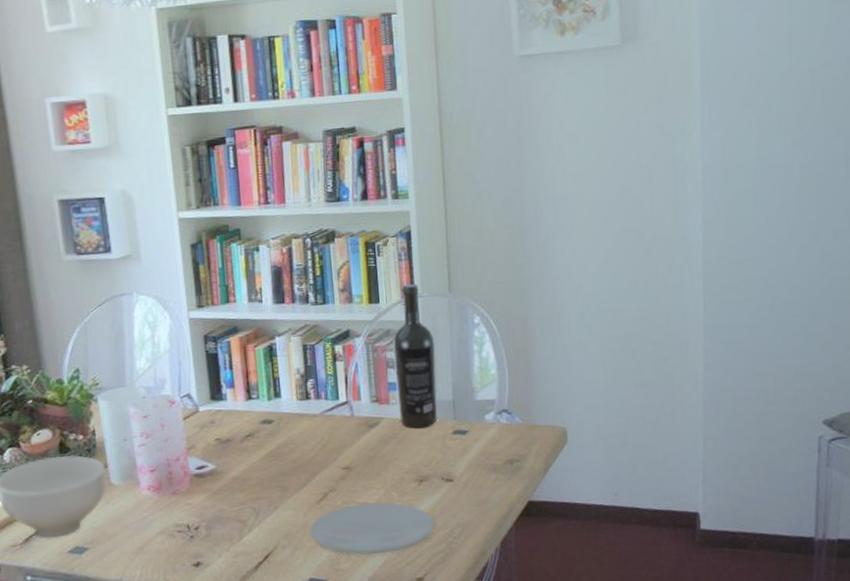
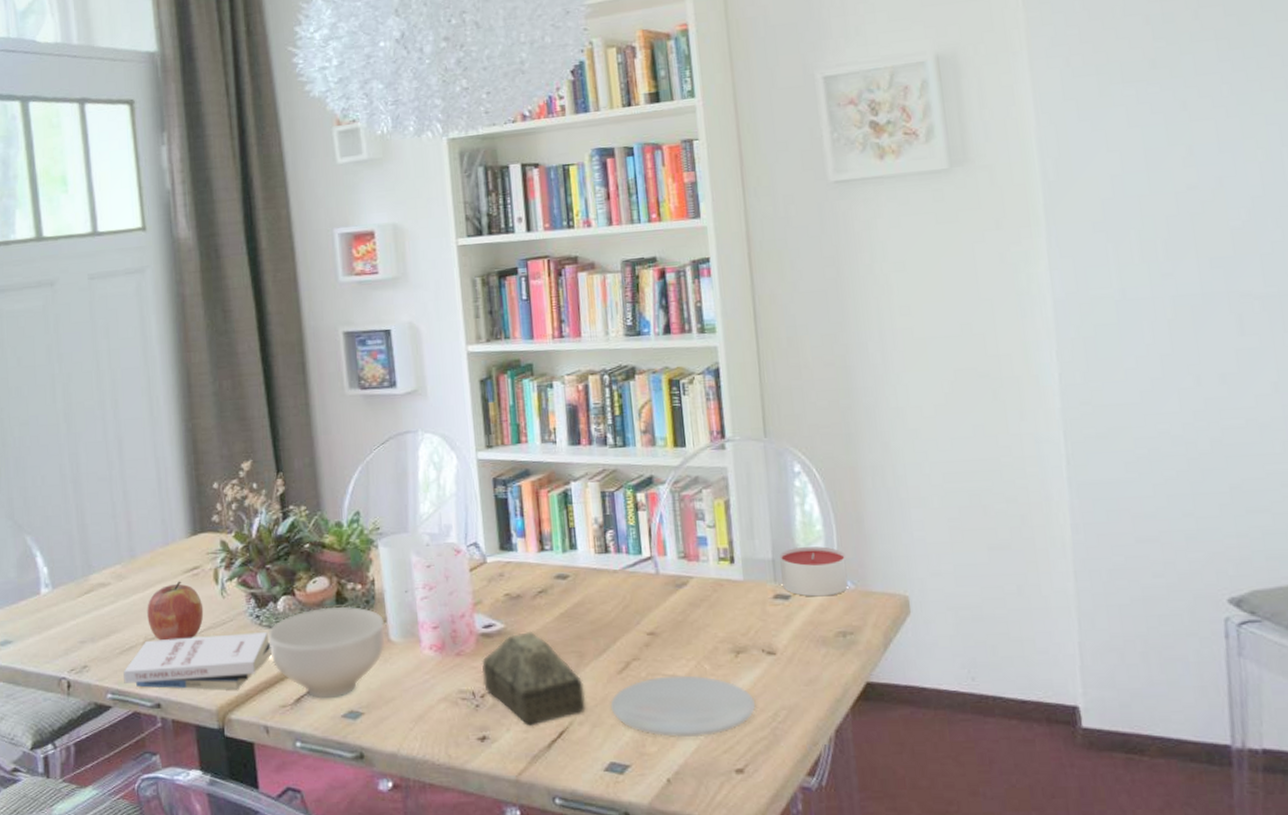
decorative box: none [195,471,288,552] -> present [482,632,586,726]
wine bottle: present [393,283,437,429] -> none [702,426,755,591]
candle: none [459,388,517,432] -> present [779,546,849,597]

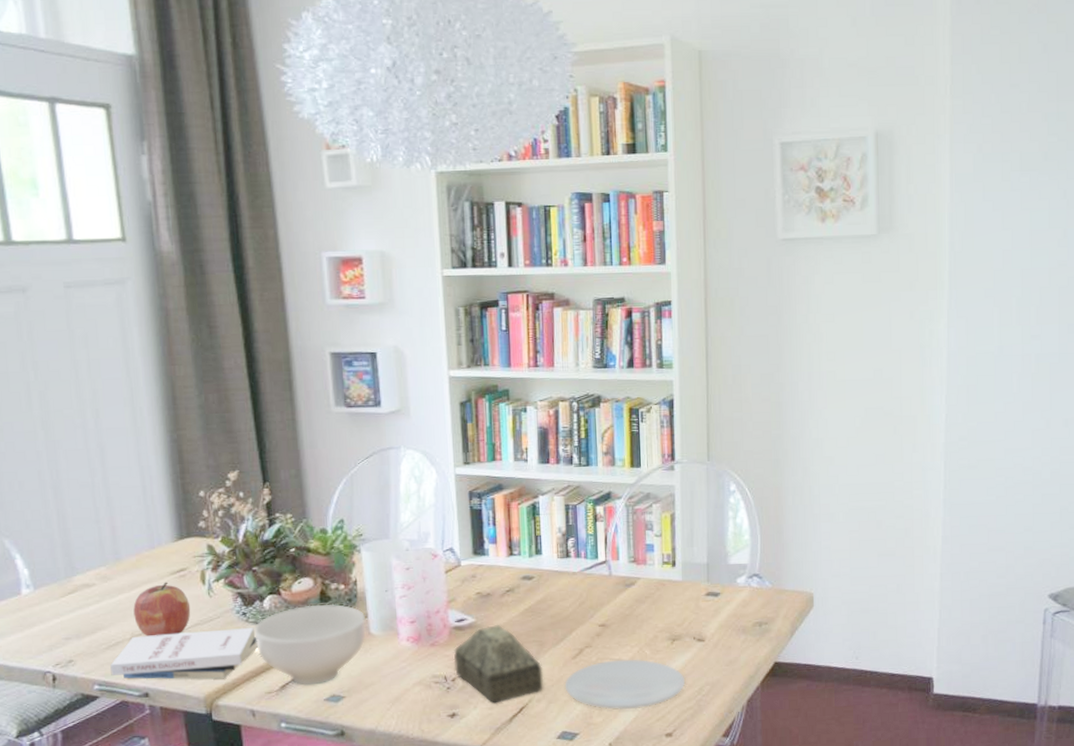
candle: present [779,546,849,597] -> none [713,553,767,594]

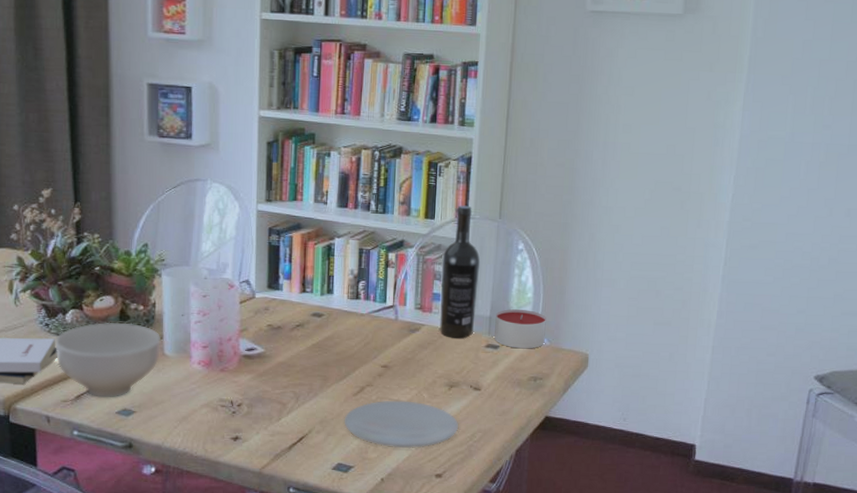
decorative box: present [453,625,543,704] -> none [241,357,324,431]
wine bottle: none [652,450,693,589] -> present [439,205,481,339]
candle: none [713,553,767,594] -> present [494,309,546,349]

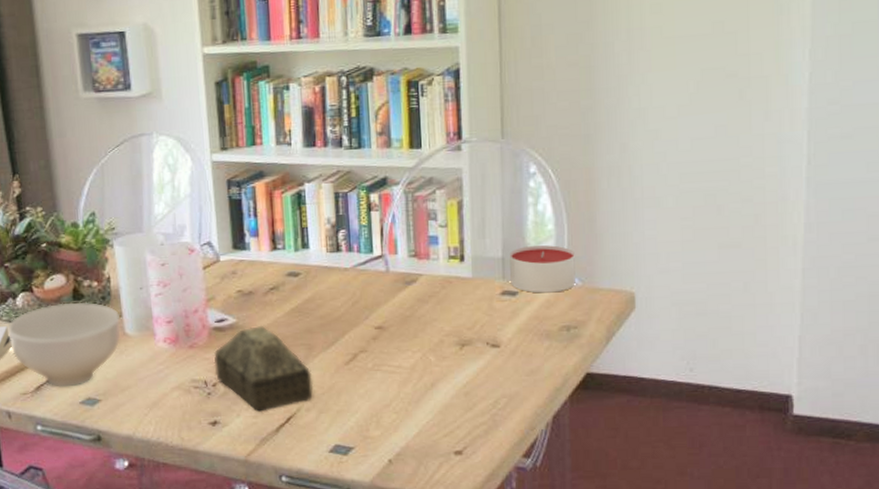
decorative box: none [241,357,324,431] -> present [214,326,313,412]
plate: present [344,400,458,449] -> none [337,366,477,423]
wine bottle: present [439,205,481,339] -> none [435,127,484,287]

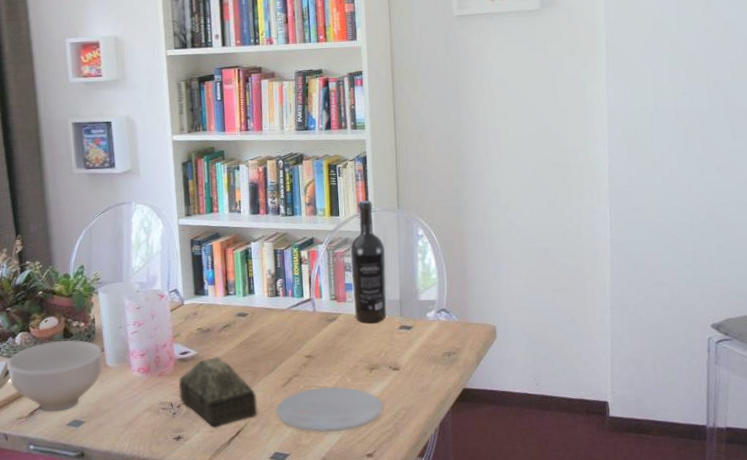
plate: none [337,366,477,423] -> present [276,386,383,432]
wine bottle: none [435,127,484,287] -> present [350,200,387,324]
candle: present [509,245,576,293] -> none [405,290,454,327]

